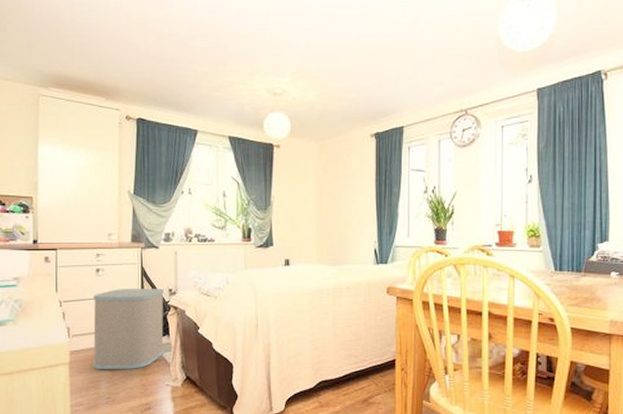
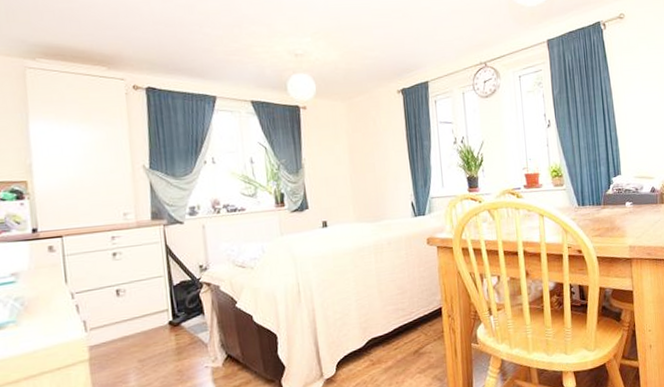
laundry basket: present [93,289,164,369] -> none [111,266,200,362]

